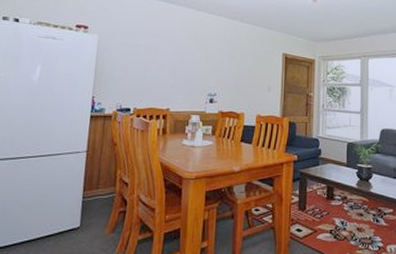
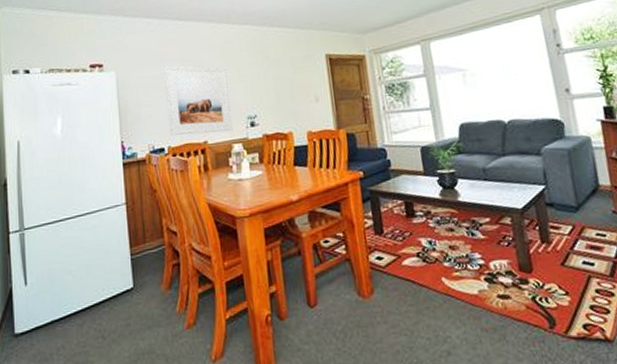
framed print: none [137,38,197,104] -> present [163,66,233,136]

